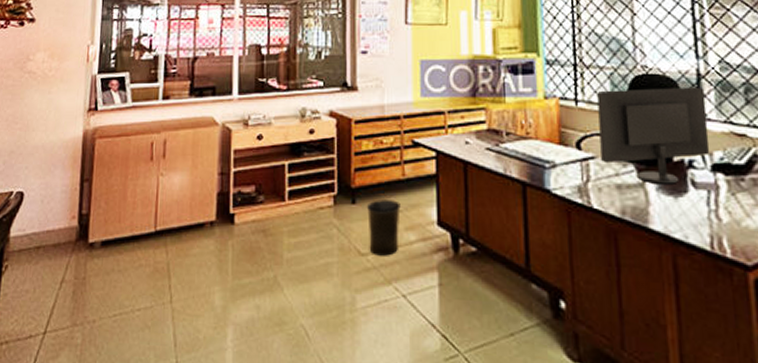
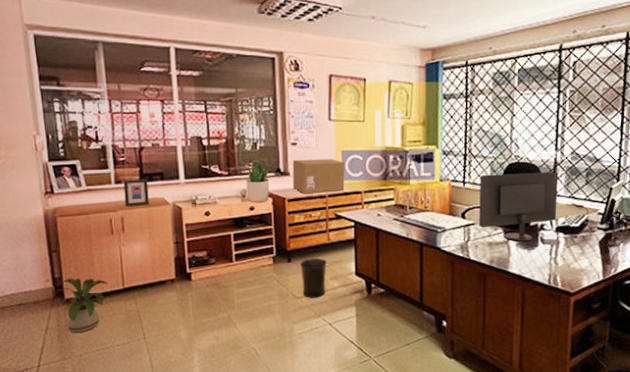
house plant: none [76,215,139,290] -> present [55,278,109,333]
picture frame: none [170,94,198,127] -> present [123,179,149,207]
planter: none [307,71,334,125] -> present [246,159,270,204]
box: none [362,70,424,114] -> present [292,159,345,194]

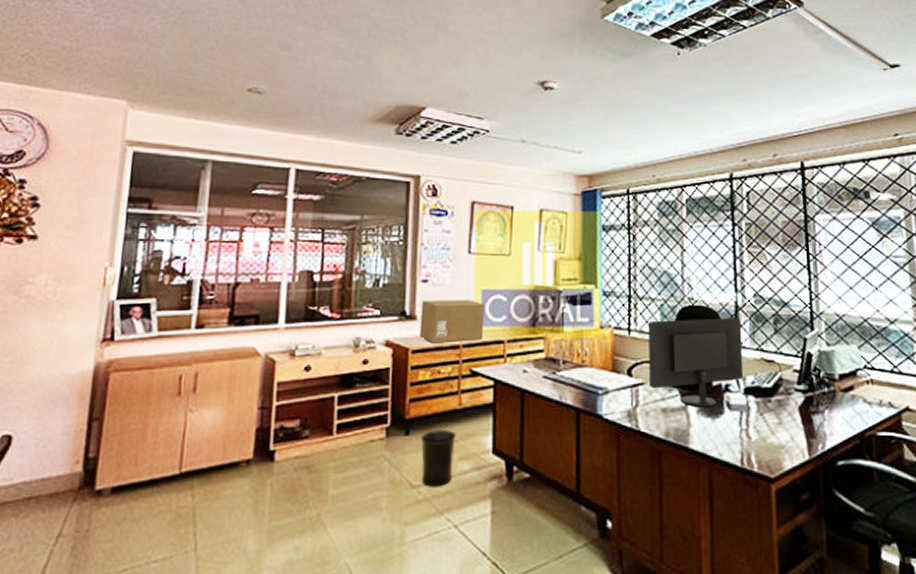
house plant: present [55,278,109,333] -> none [79,458,161,543]
picture frame: present [123,179,149,207] -> none [203,323,238,359]
planter: present [246,159,270,204] -> none [360,299,392,356]

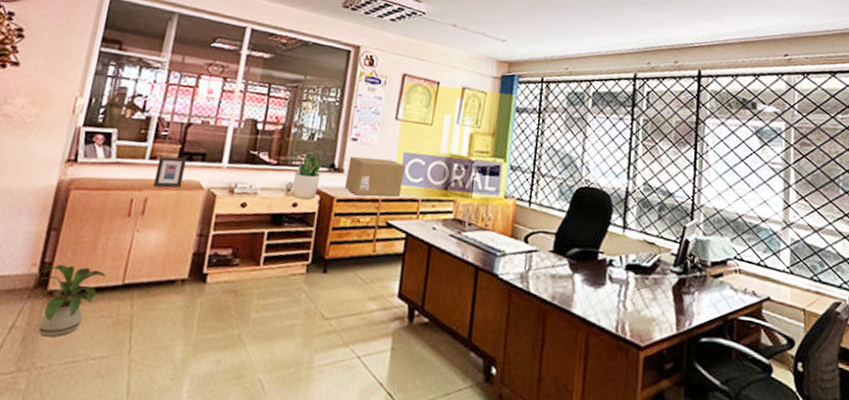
house plant: none [79,458,161,543] -> present [32,264,107,338]
picture frame: none [203,323,238,359] -> present [153,156,187,188]
planter: none [360,299,392,356] -> present [292,152,324,200]
waste bin: present [420,430,456,487] -> none [333,271,368,322]
computer monitor: present [648,317,744,407] -> none [542,196,630,278]

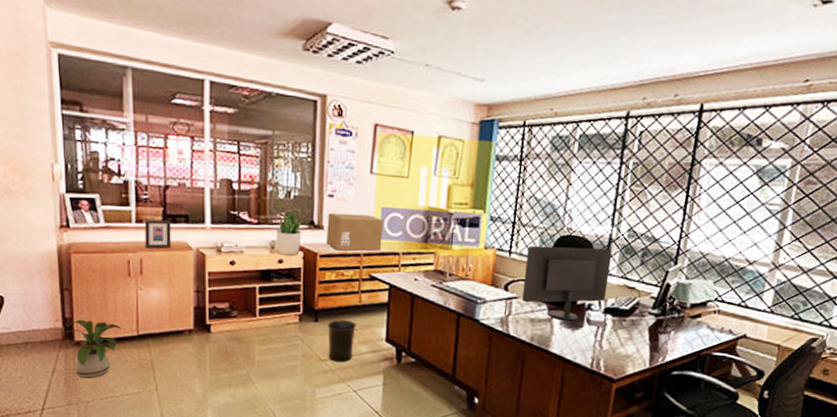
waste bin: none [333,271,368,322] -> present [327,320,356,362]
computer monitor: none [542,196,630,278] -> present [522,245,613,321]

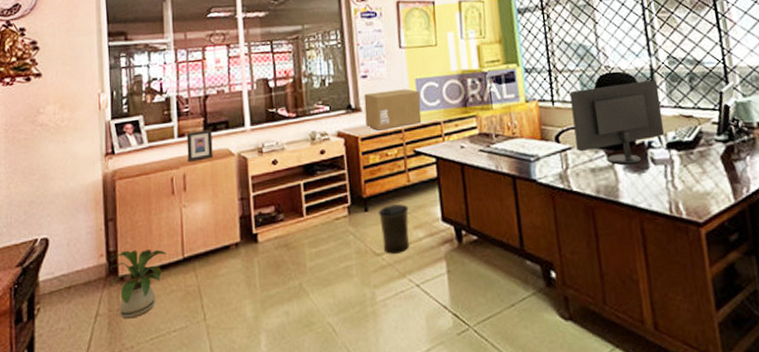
planter: present [276,209,302,257] -> none [315,96,341,146]

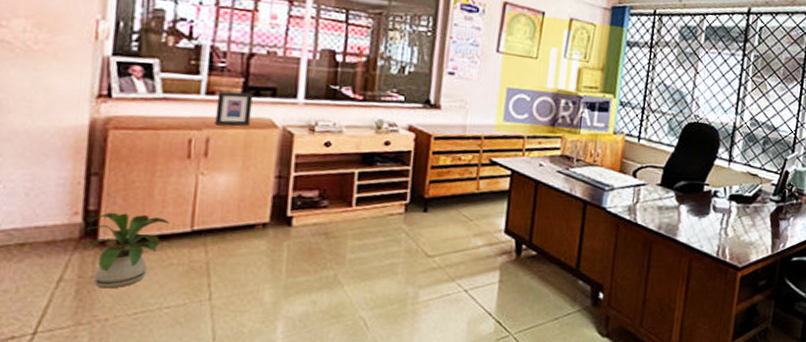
box: present [364,89,422,131] -> none [443,92,508,134]
waste bin: present [377,204,409,254] -> none [436,209,472,258]
computer monitor: present [569,80,665,165] -> none [650,131,737,208]

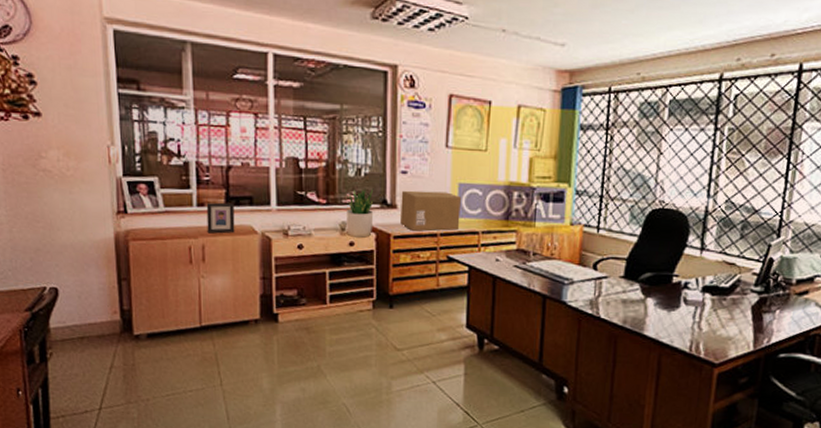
house plant: present [80,212,171,289] -> none [122,311,184,375]
planter: none [383,86,418,138] -> present [347,188,374,239]
box: none [443,92,508,134] -> present [400,190,461,232]

